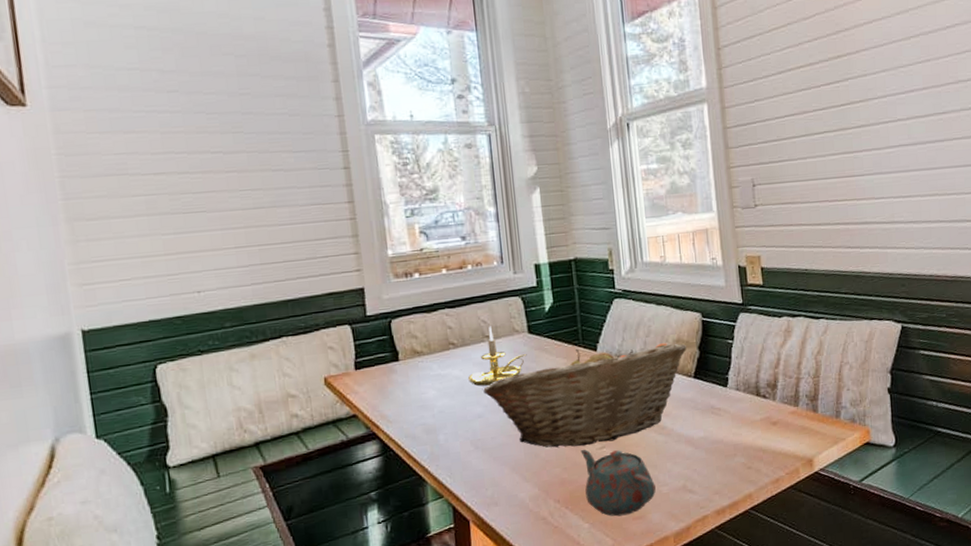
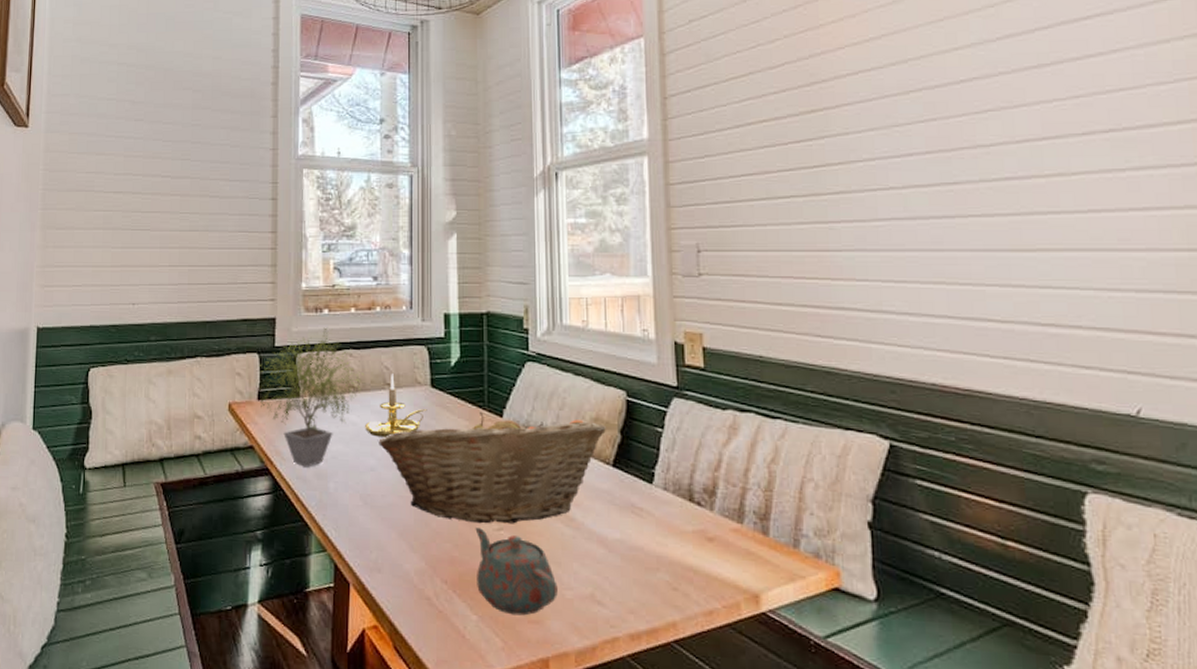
potted plant: none [350,291,463,426] -> present [254,327,364,467]

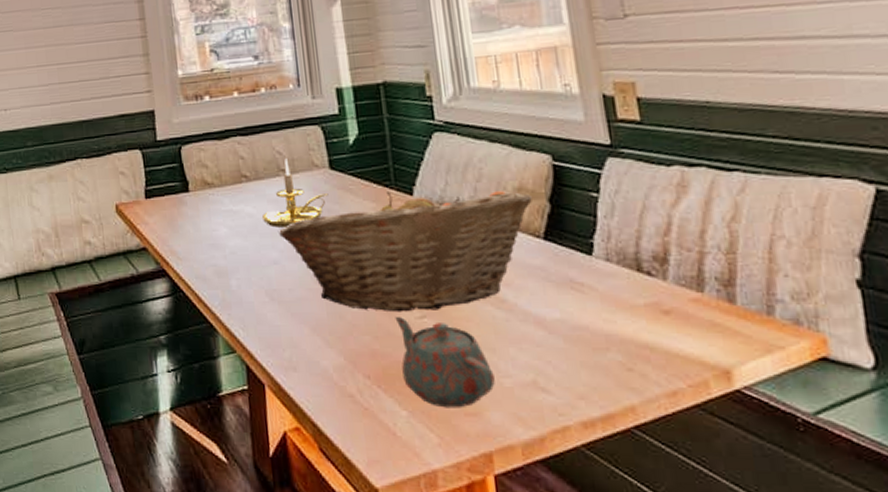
potted plant: present [254,327,364,467] -> none [141,115,256,266]

